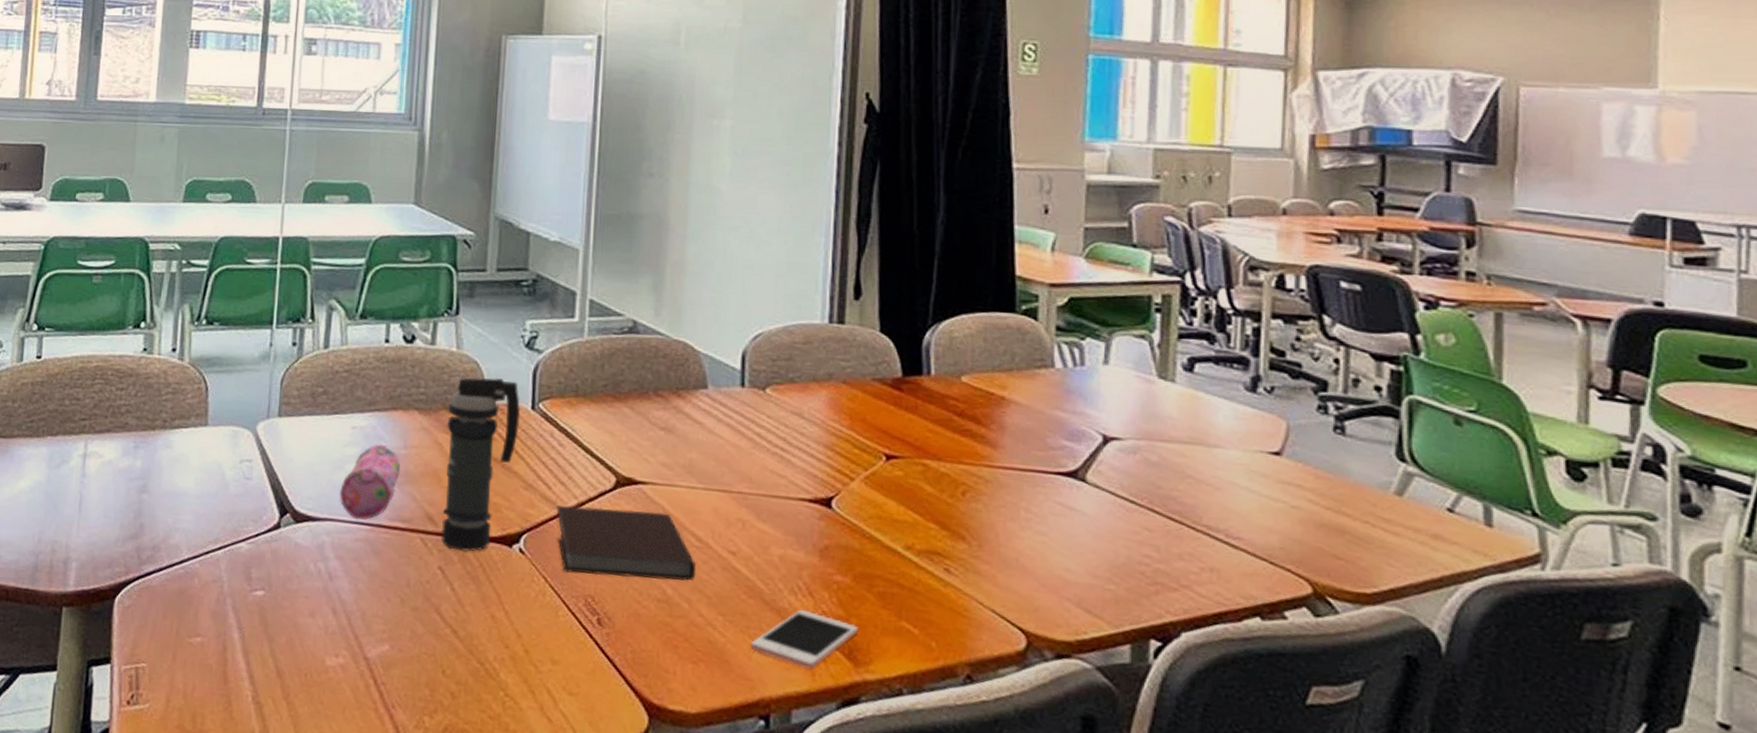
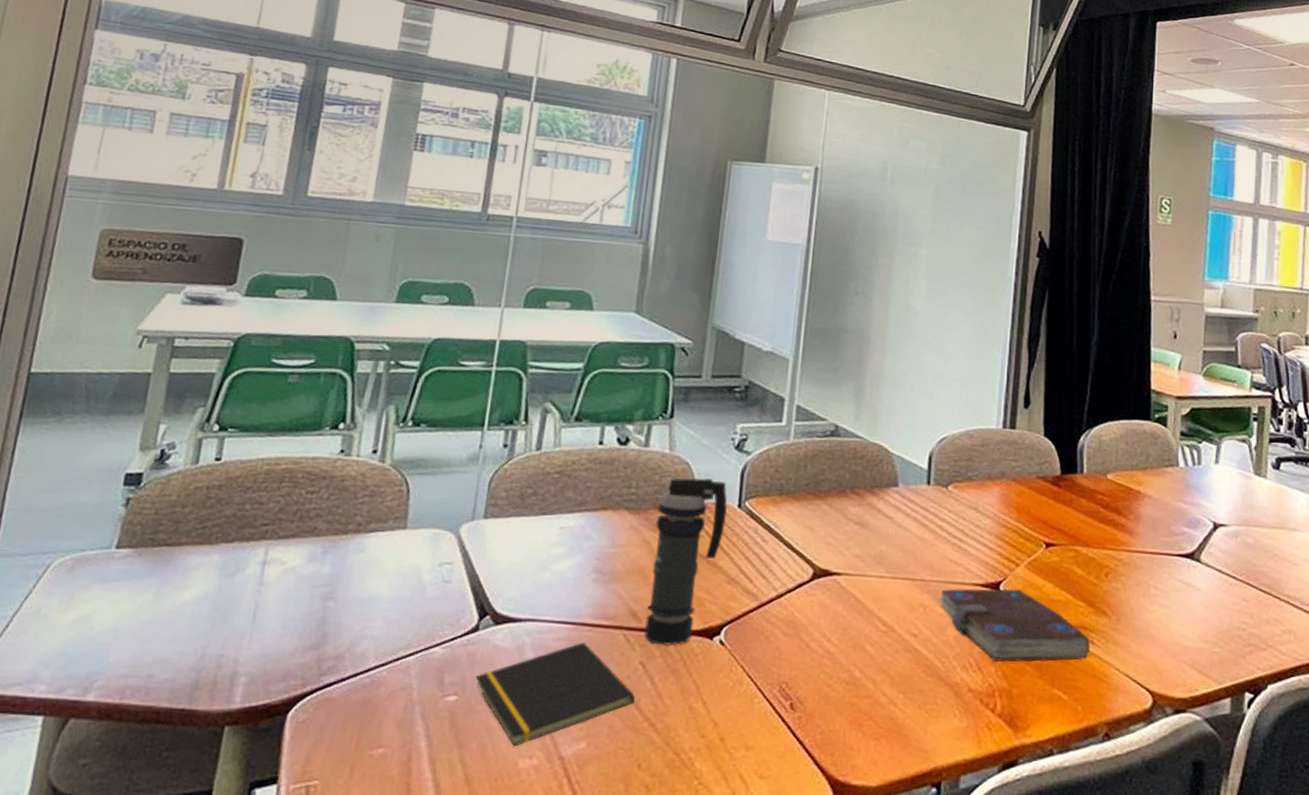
notepad: none [280,544,435,644] -> present [475,642,635,746]
pencil case: present [339,444,401,520] -> none [543,543,608,619]
notebook: present [556,505,697,581] -> none [757,598,882,663]
cell phone: present [750,609,858,670] -> none [926,683,1018,738]
book: none [757,503,945,591] -> present [936,588,1090,662]

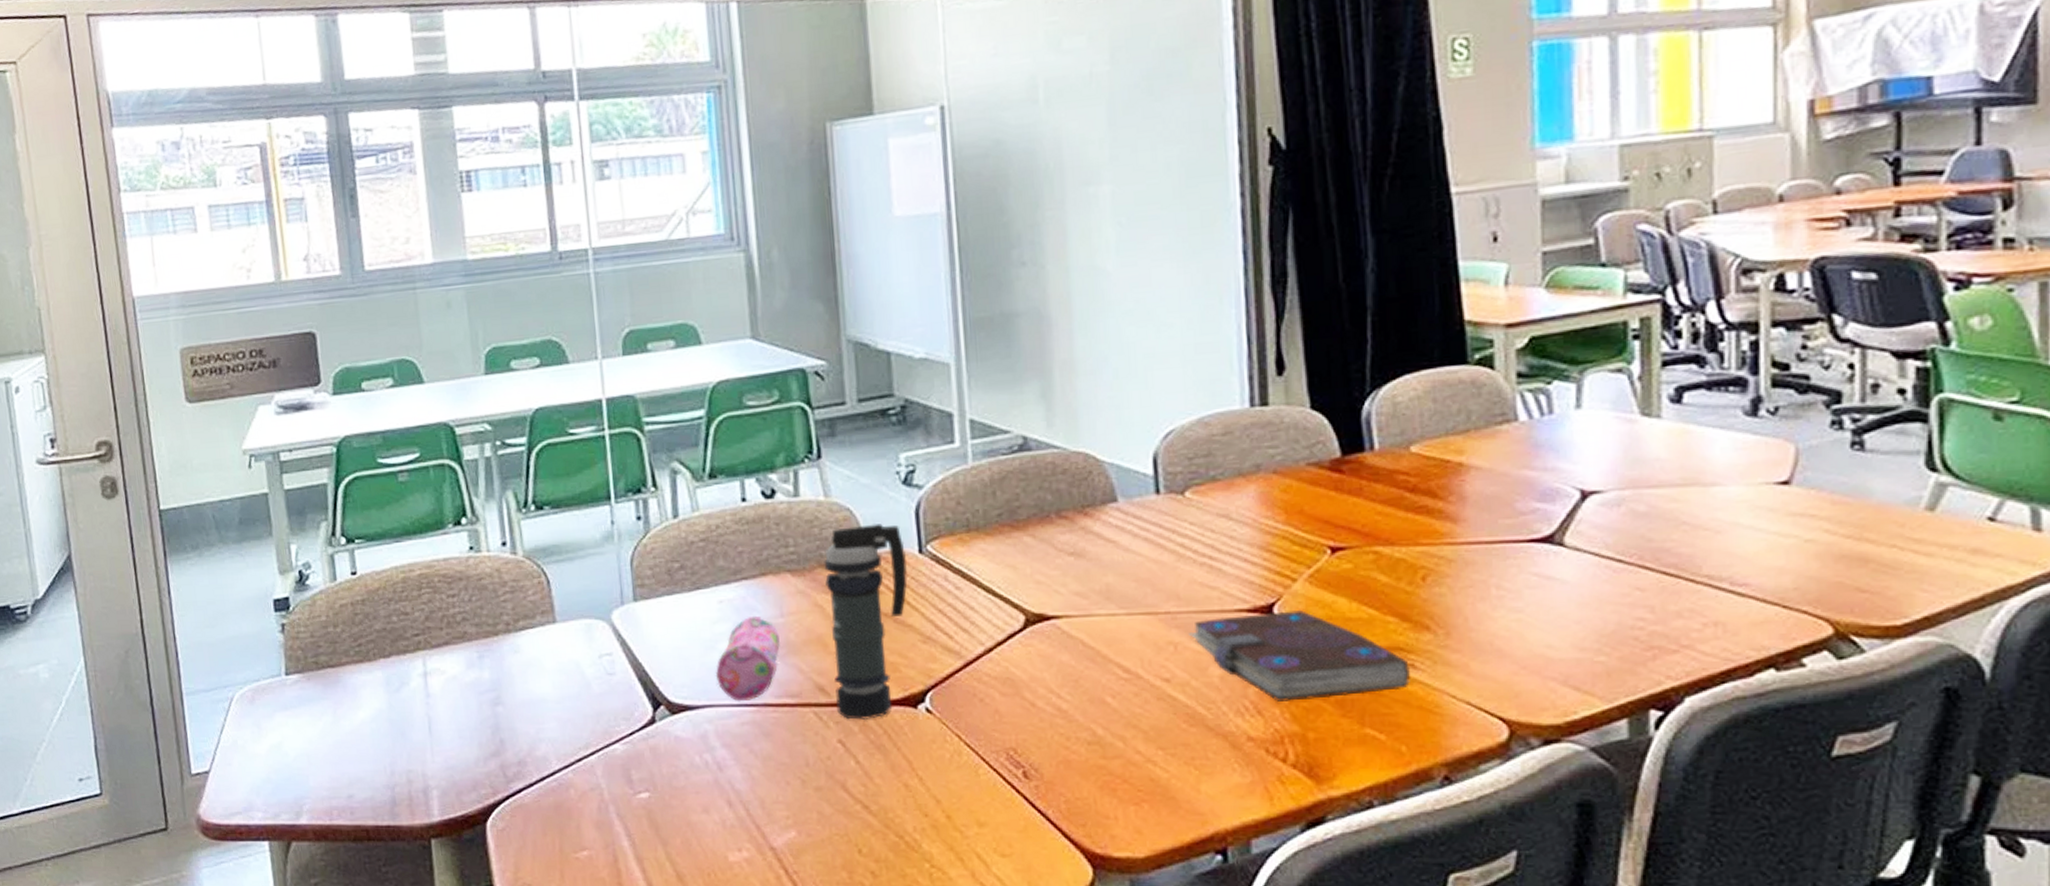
notepad: present [475,642,635,746] -> none [663,725,841,840]
pencil case: none [543,543,608,619] -> present [715,615,781,702]

